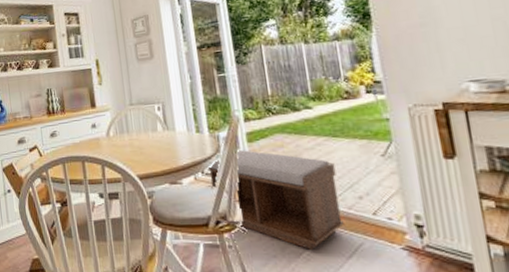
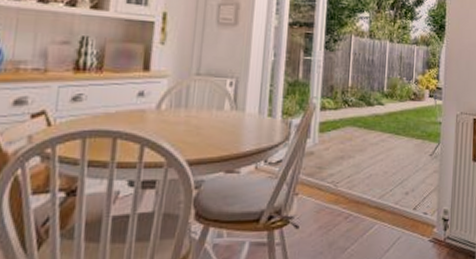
bench: present [208,149,344,251] -> none [272,139,392,246]

